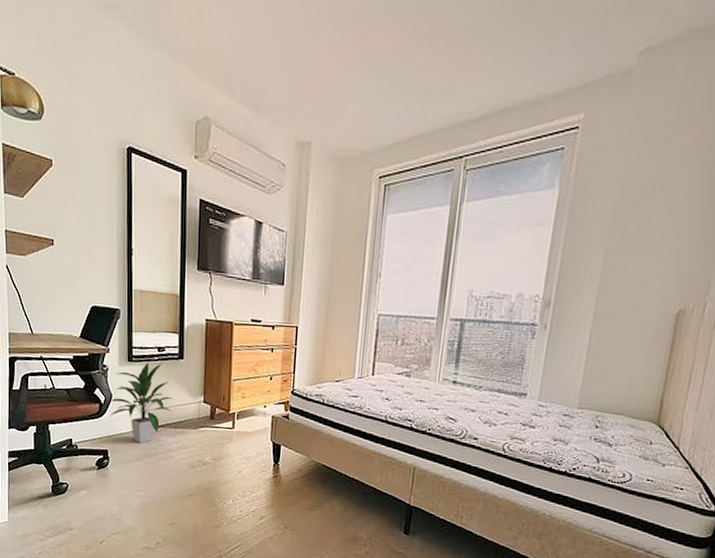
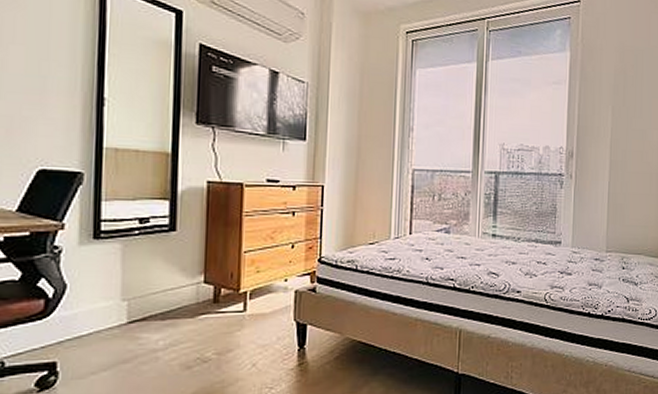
indoor plant: present [110,362,174,443] -> none [62,236,162,346]

